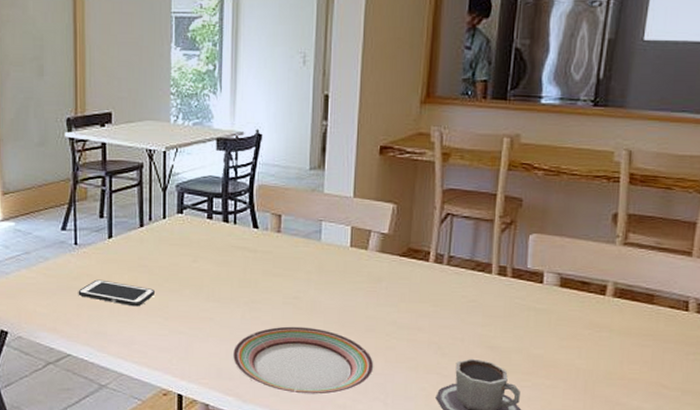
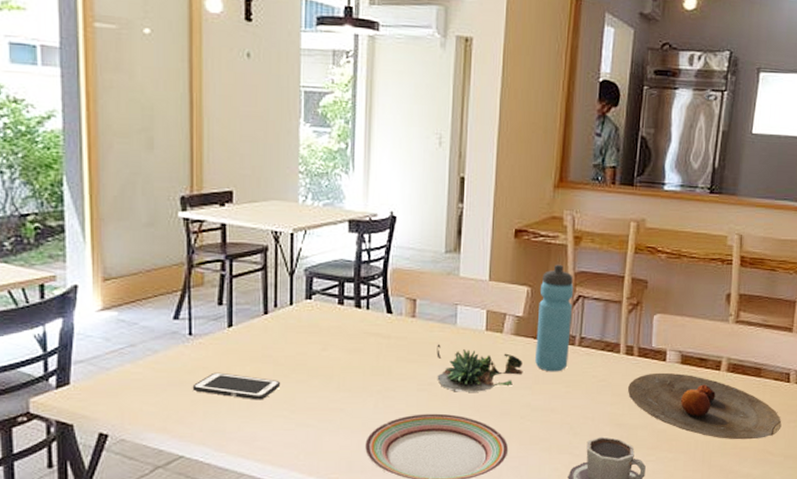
succulent plant: none [301,259,389,308] -> present [436,344,523,392]
water bottle: none [401,181,442,291] -> present [535,264,574,372]
plate: none [500,295,679,371] -> present [627,372,782,440]

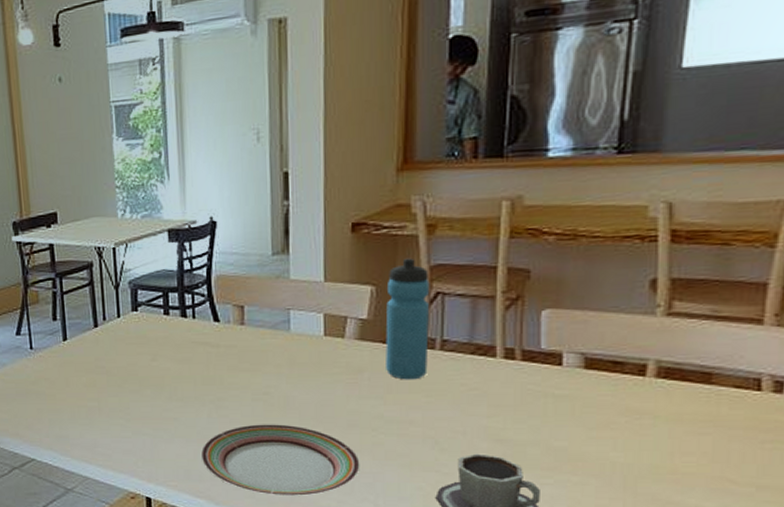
cell phone: present [192,372,280,400] -> none [37,383,114,409]
succulent plant: present [436,344,523,392] -> none [270,352,372,402]
plate: present [627,372,782,440] -> none [509,379,750,464]

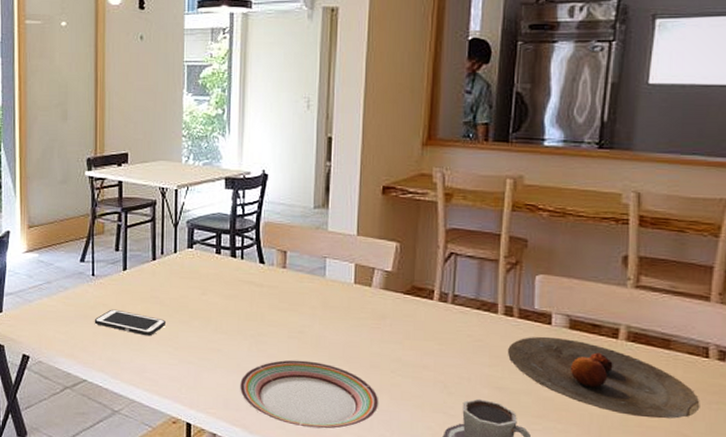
cell phone: none [37,383,114,409] -> present [94,309,165,336]
water bottle: present [385,258,430,380] -> none [405,221,445,329]
plate: none [509,379,750,464] -> present [507,336,700,419]

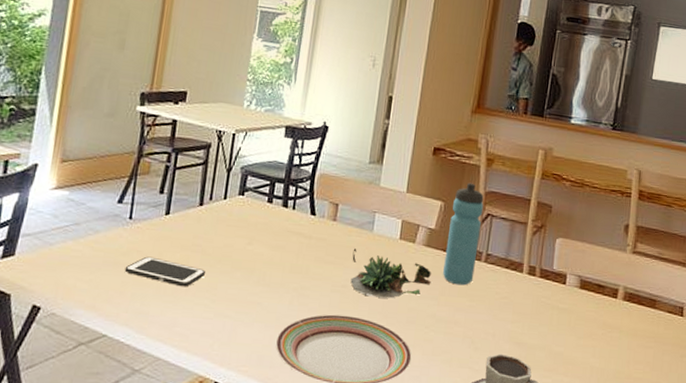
succulent plant: none [306,294,393,343] -> present [350,248,431,298]
water bottle: none [405,221,445,329] -> present [443,182,484,286]
plate: present [507,336,700,419] -> none [528,295,675,371]

